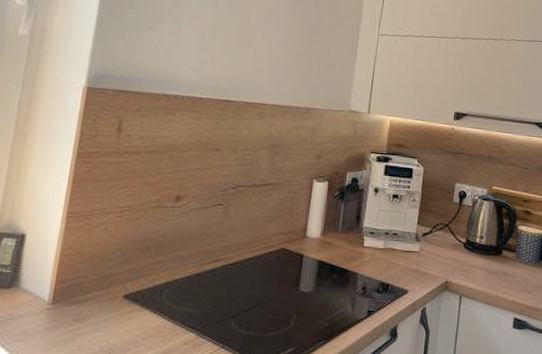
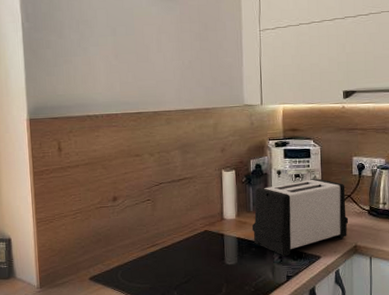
toaster: none [336,201,444,288] -> present [251,178,349,257]

